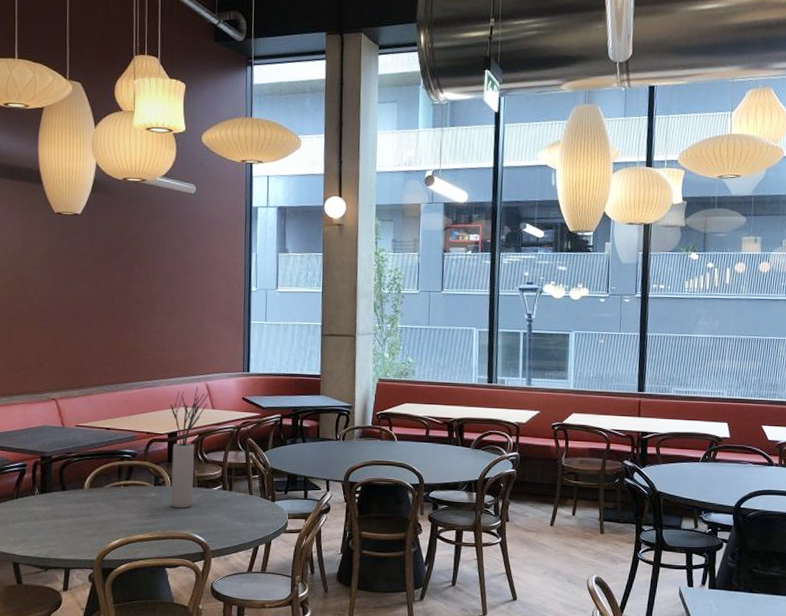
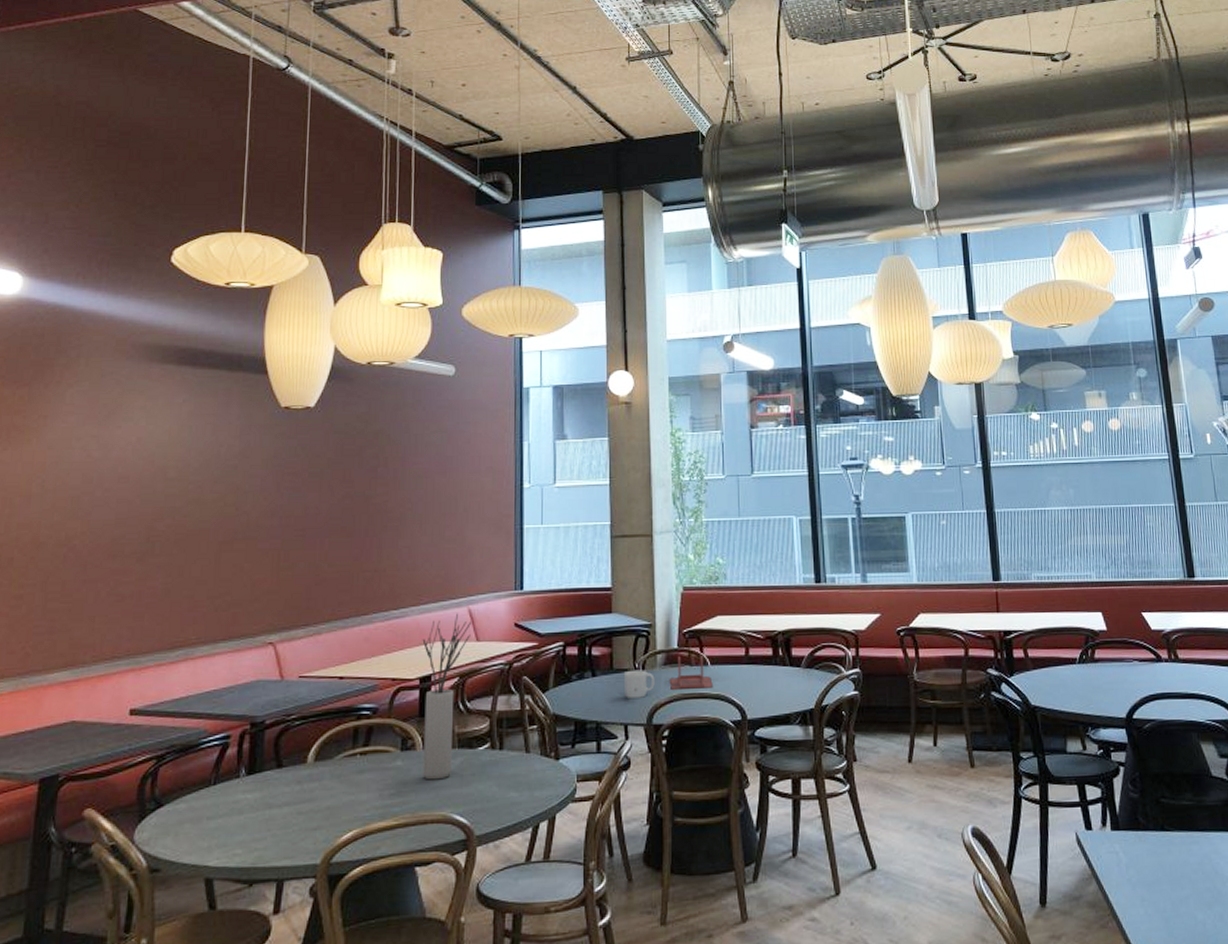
mug: none [327,440,352,461] -> present [623,670,655,698]
napkin holder: none [363,432,398,458] -> present [669,656,713,691]

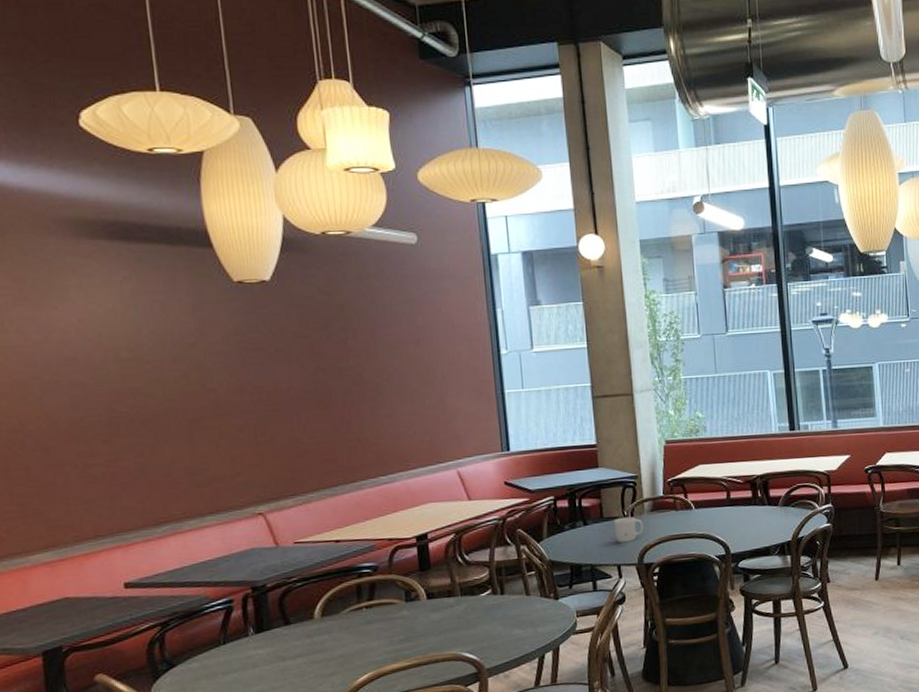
vase: present [422,613,472,780] -> none [414,476,462,626]
napkin holder: present [669,656,713,691] -> none [657,501,698,533]

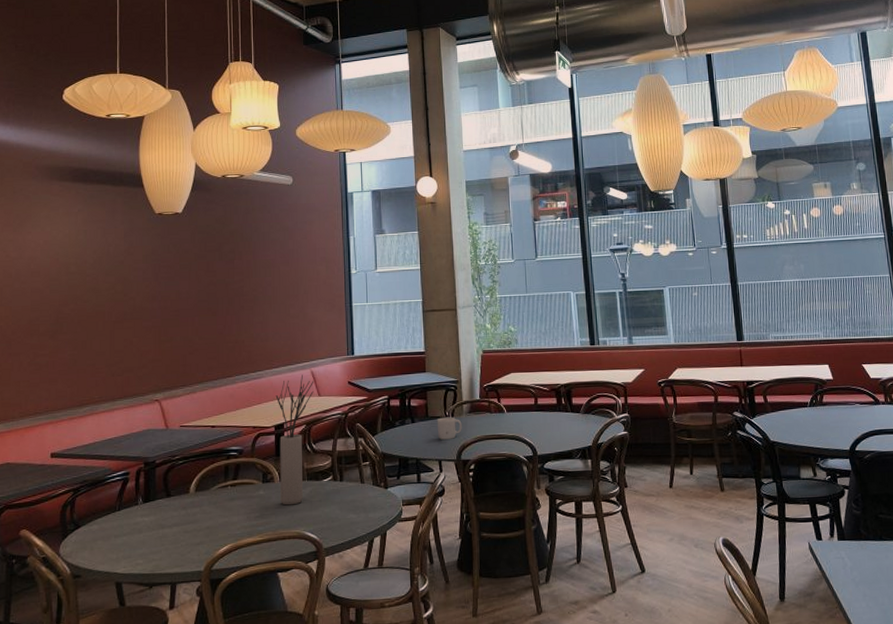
vase: none [414,476,462,626] -> present [275,374,314,506]

